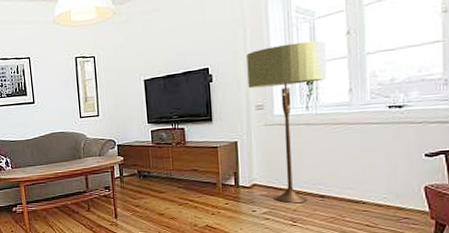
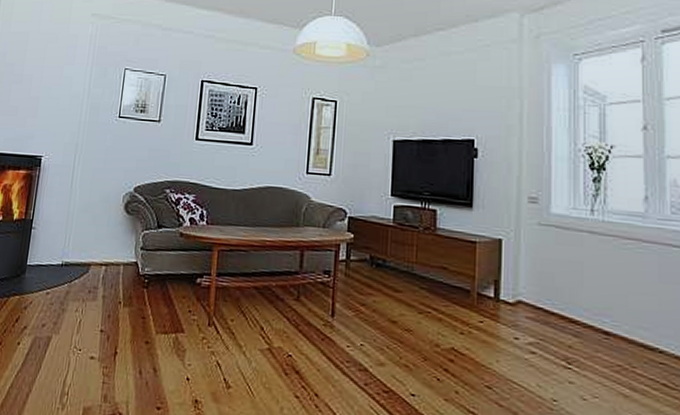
floor lamp: present [246,40,327,203] -> none [521,127,618,337]

